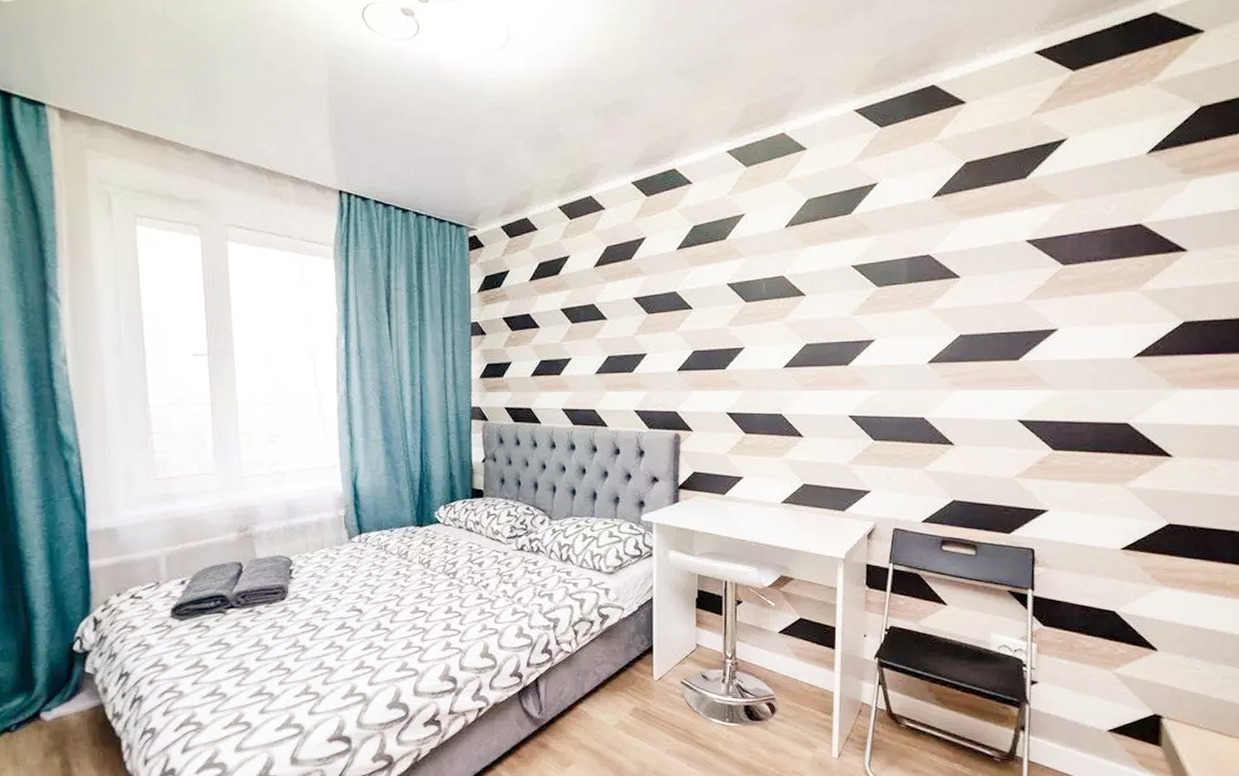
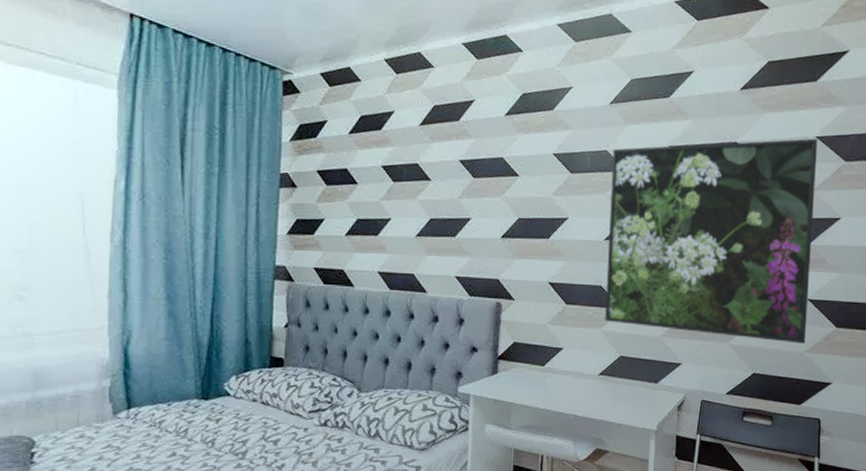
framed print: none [786,243,1028,468] -> present [605,138,818,344]

